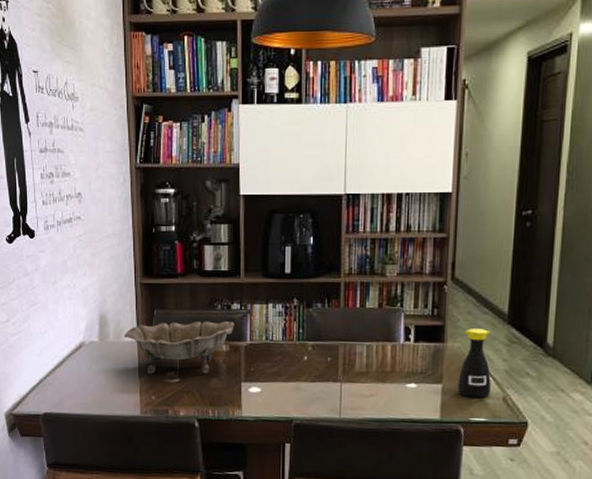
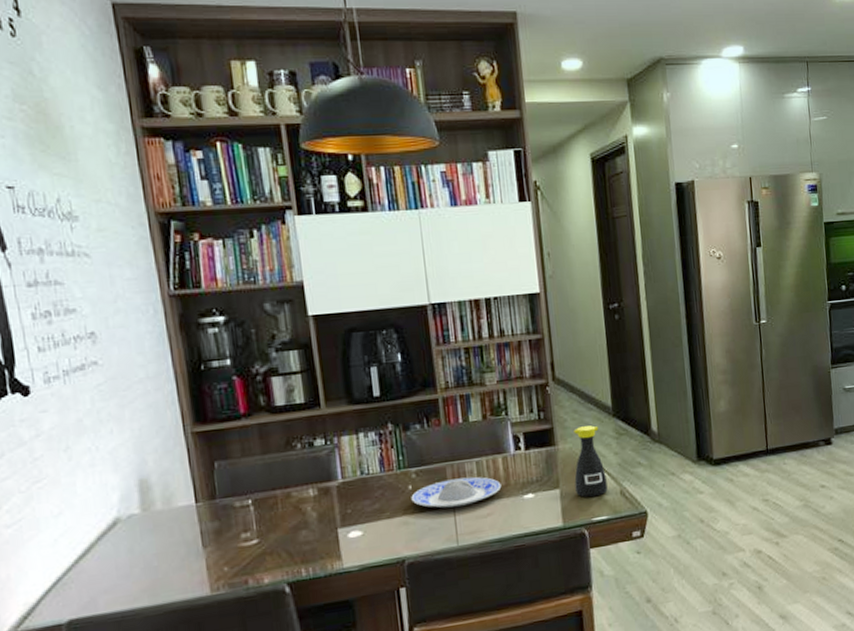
decorative bowl: present [124,321,235,374] -> none [176,460,321,541]
plate: none [305,357,387,384] -> present [411,477,502,509]

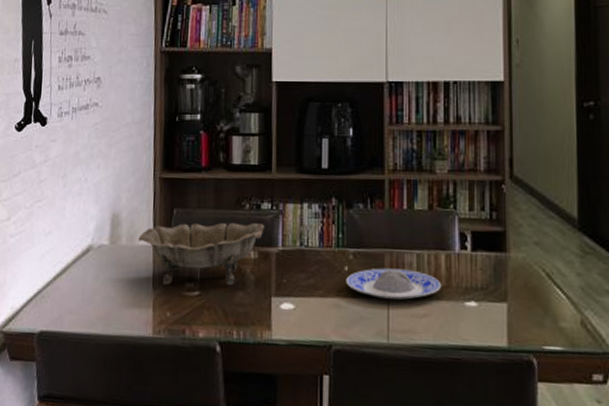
decorative bowl: none [176,460,321,541] -> present [138,222,265,285]
bottle: present [573,425,608,498] -> none [526,236,565,321]

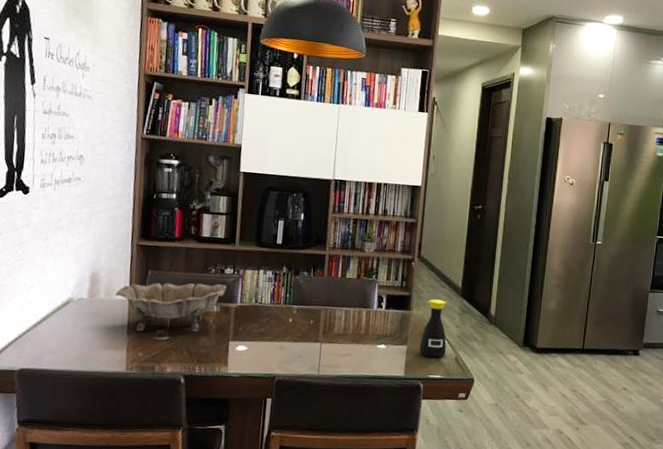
plate: present [346,268,442,301] -> none [289,320,362,344]
bottle: none [526,236,565,321] -> present [419,299,448,358]

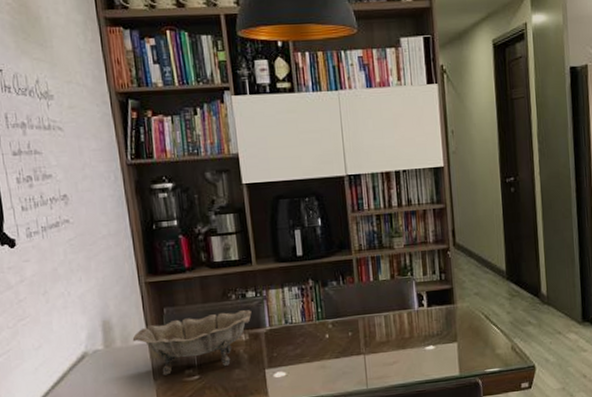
bottle: present [419,299,448,358] -> none [470,287,500,351]

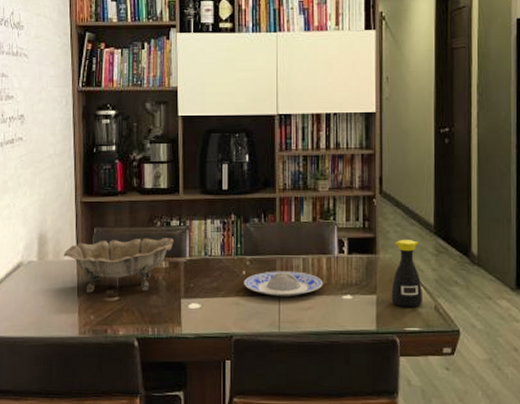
plate: none [328,329,406,356] -> present [244,271,323,297]
bottle: none [470,287,500,351] -> present [391,240,422,308]

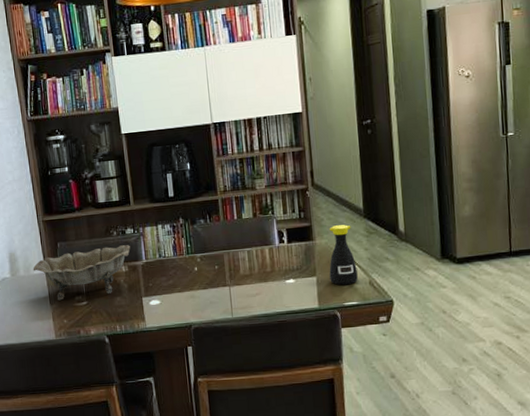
plate: present [244,271,323,297] -> none [197,263,268,287]

